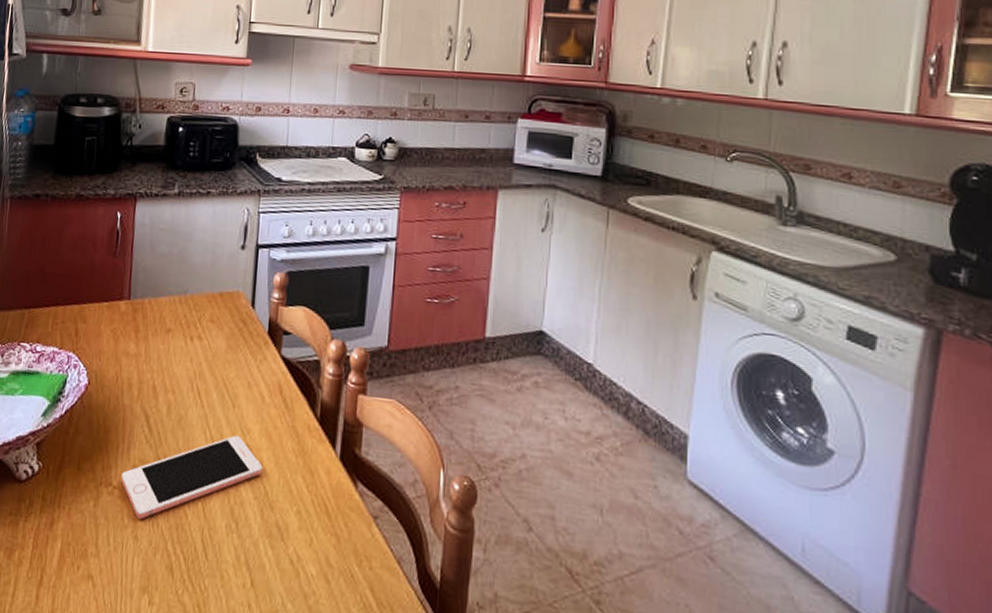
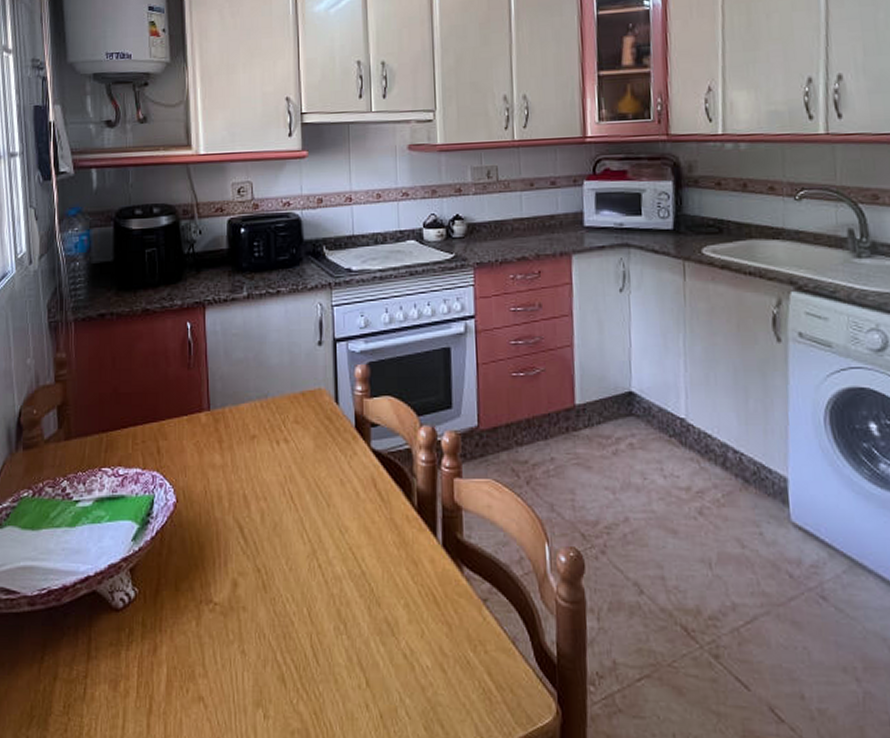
cell phone: present [120,435,263,519] -> none [220,535,365,632]

